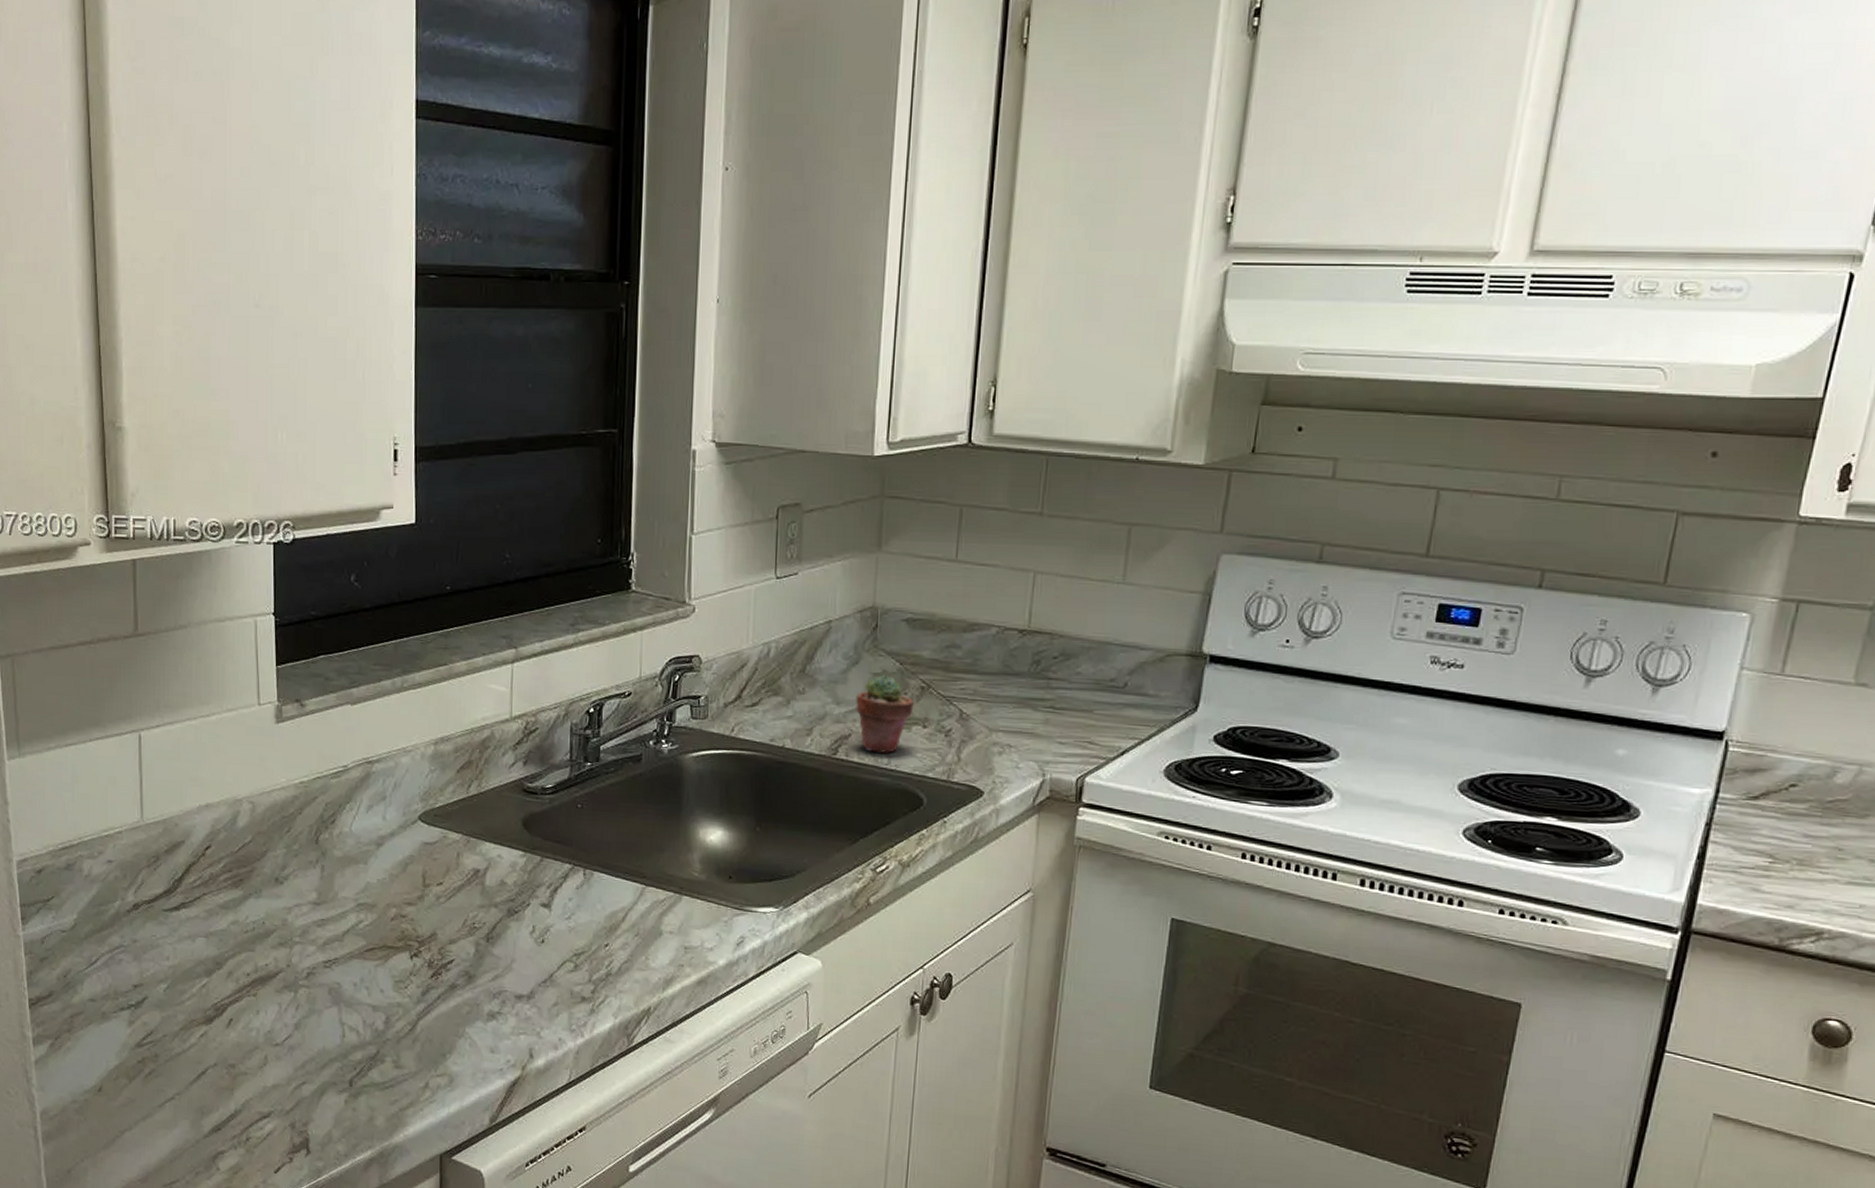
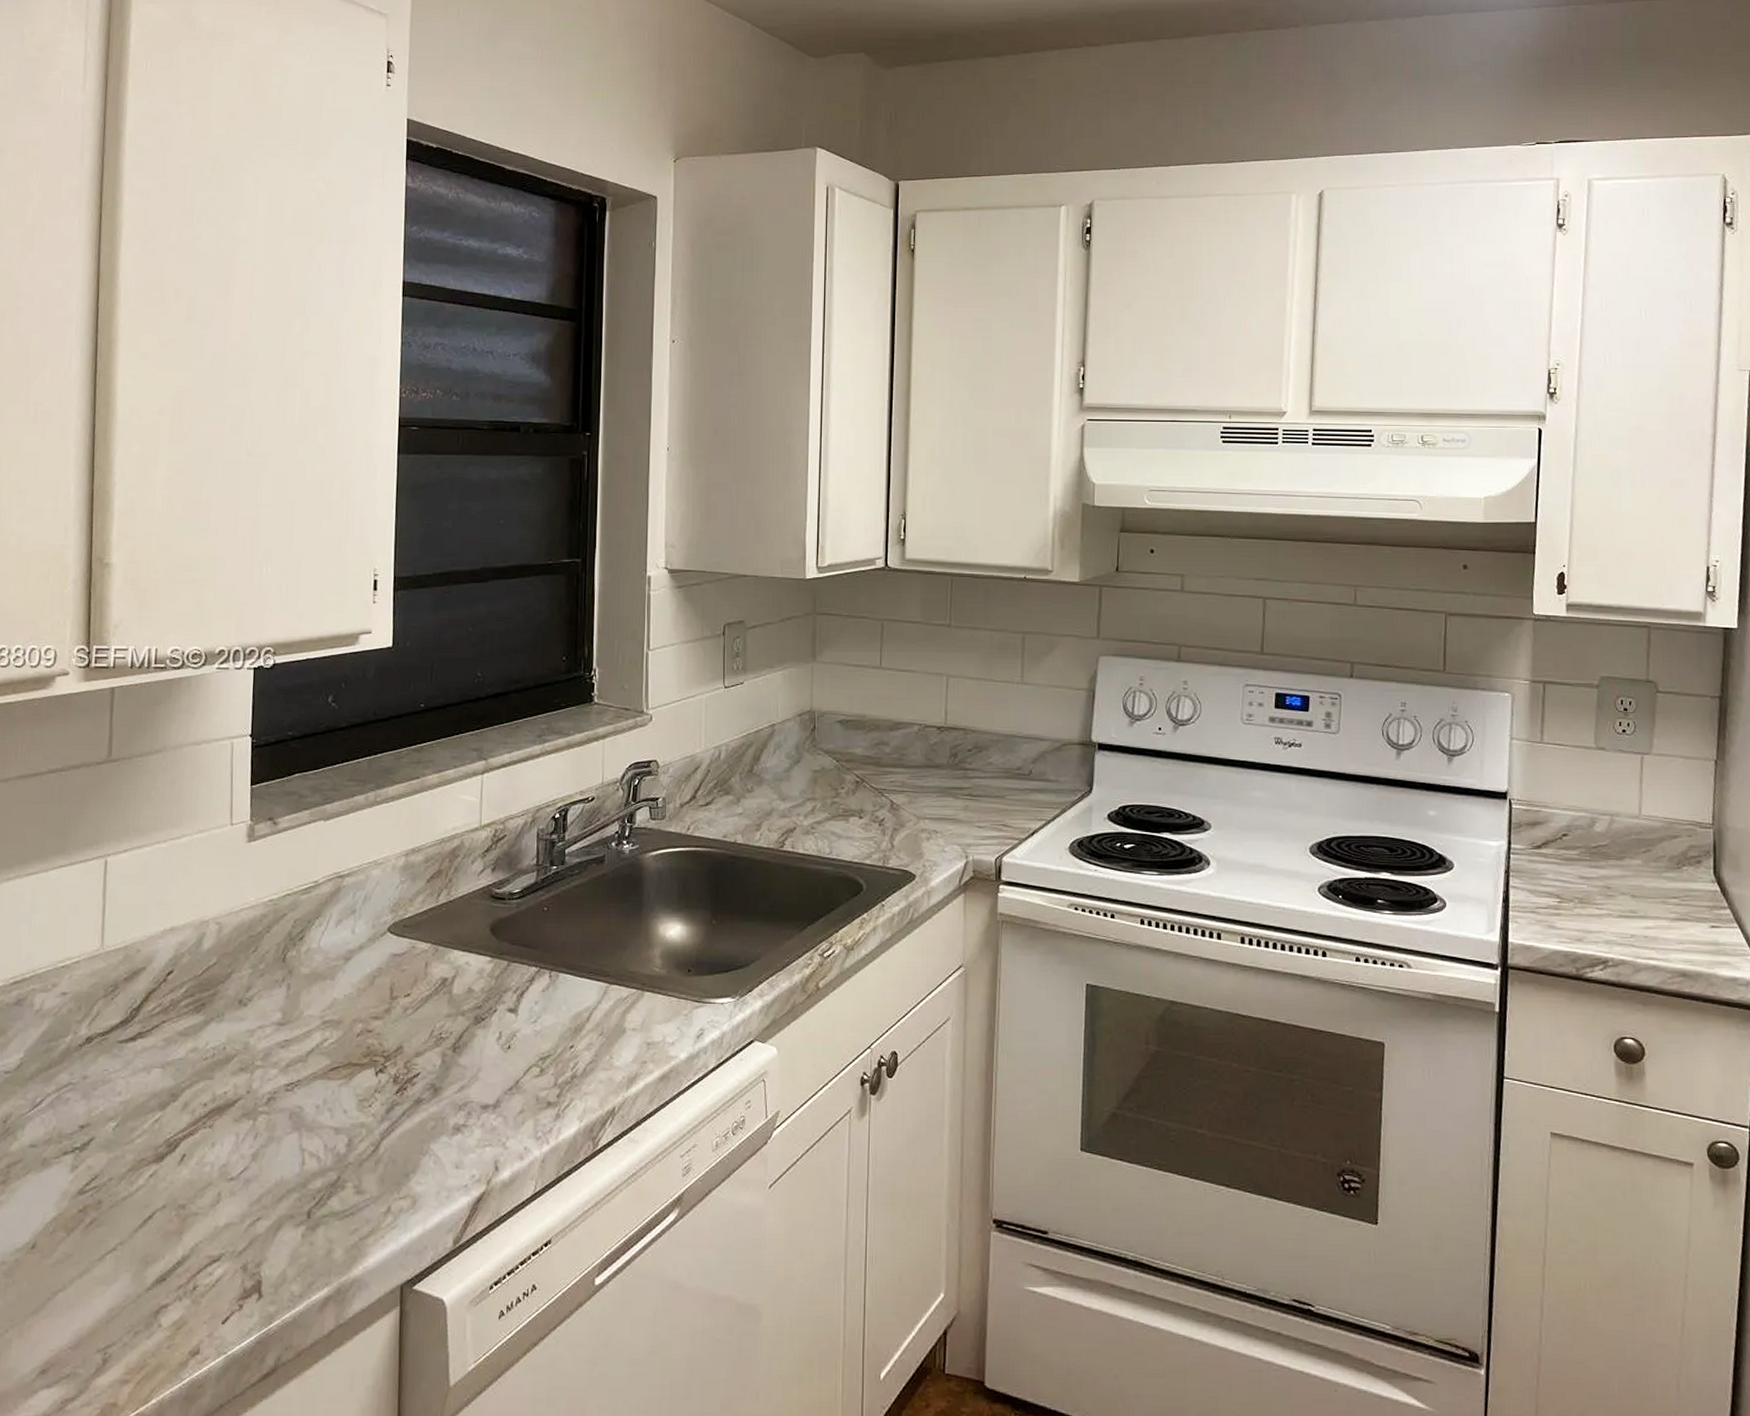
potted succulent: present [856,675,914,753] -> none [799,772,850,844]

